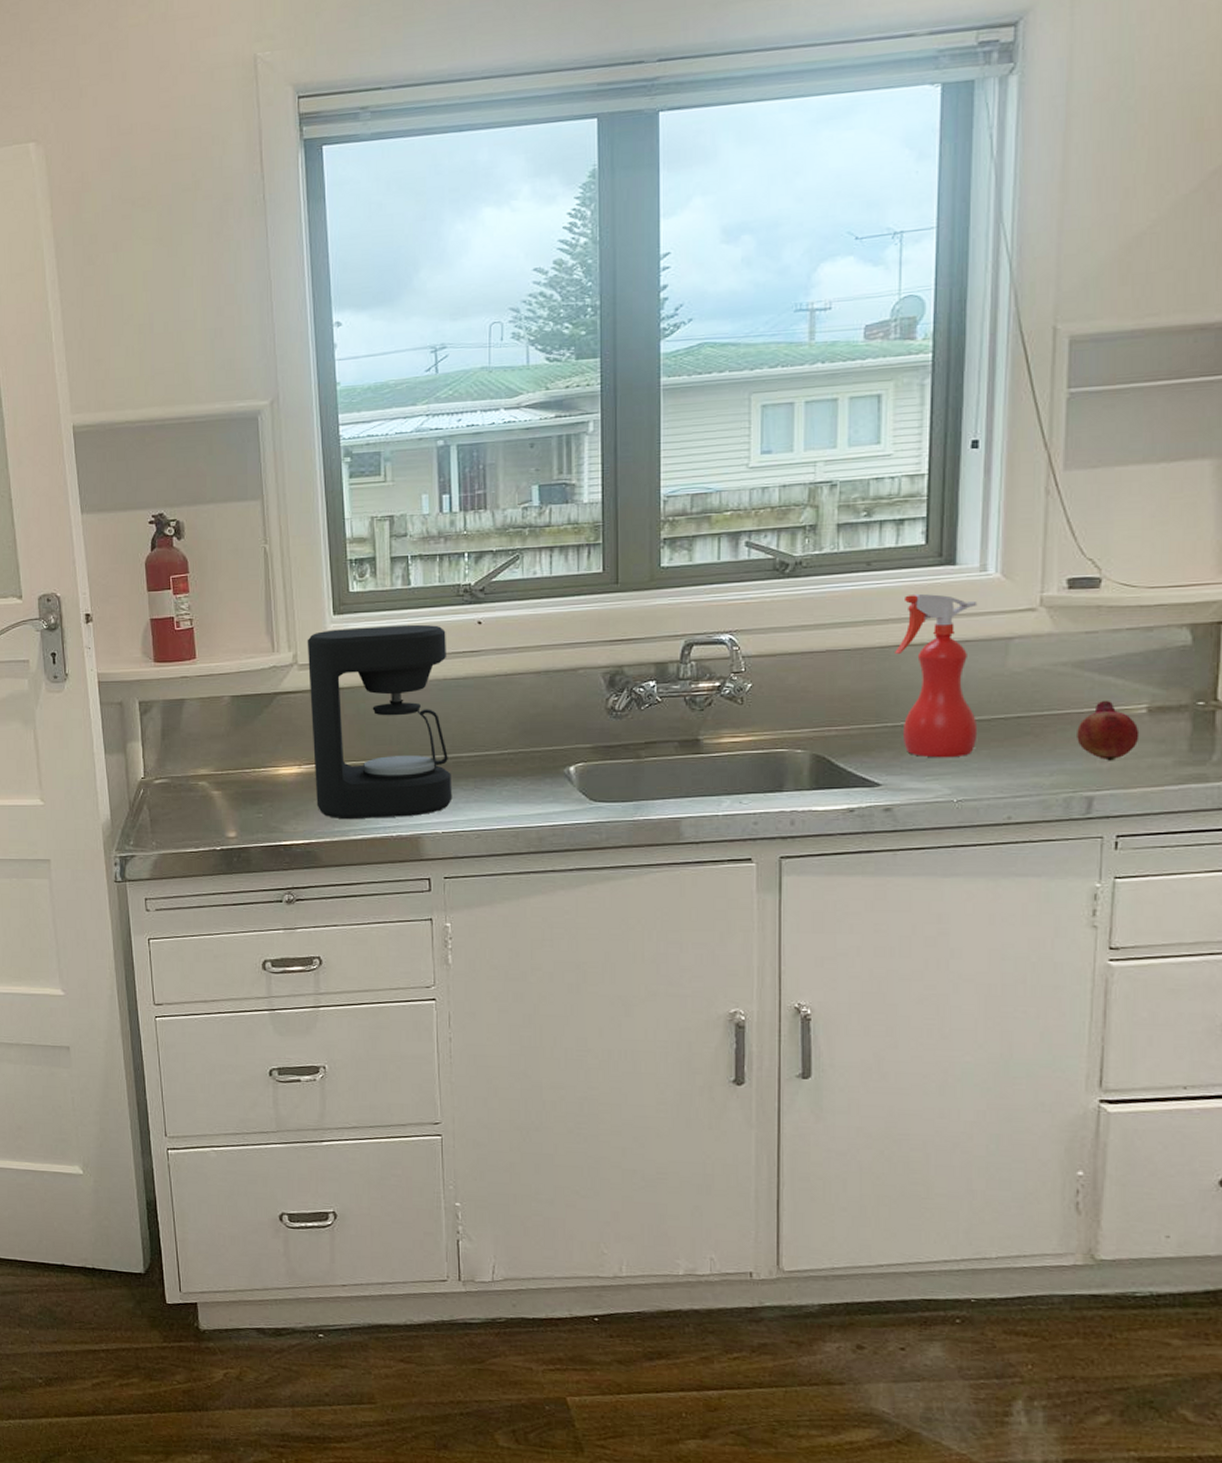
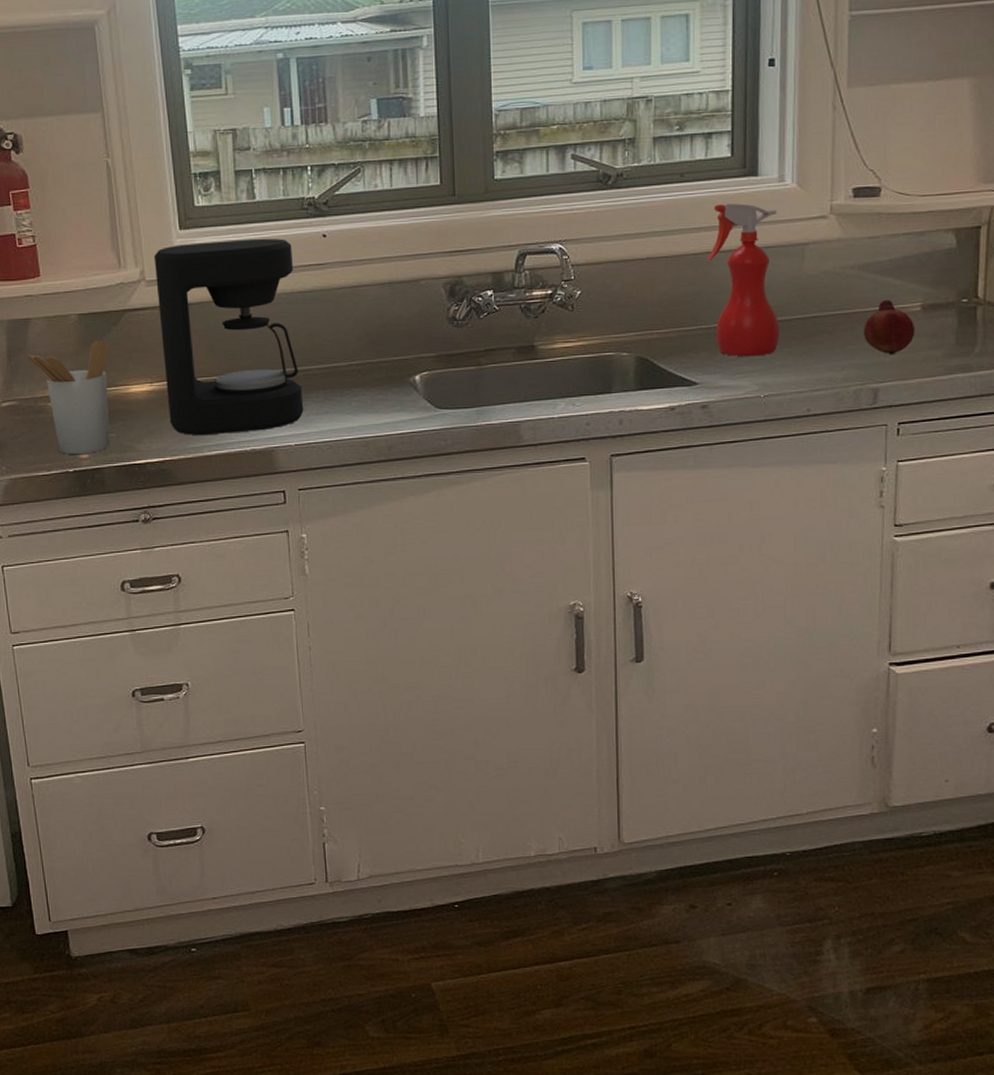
utensil holder: none [180,722,260,832] -> present [27,340,110,454]

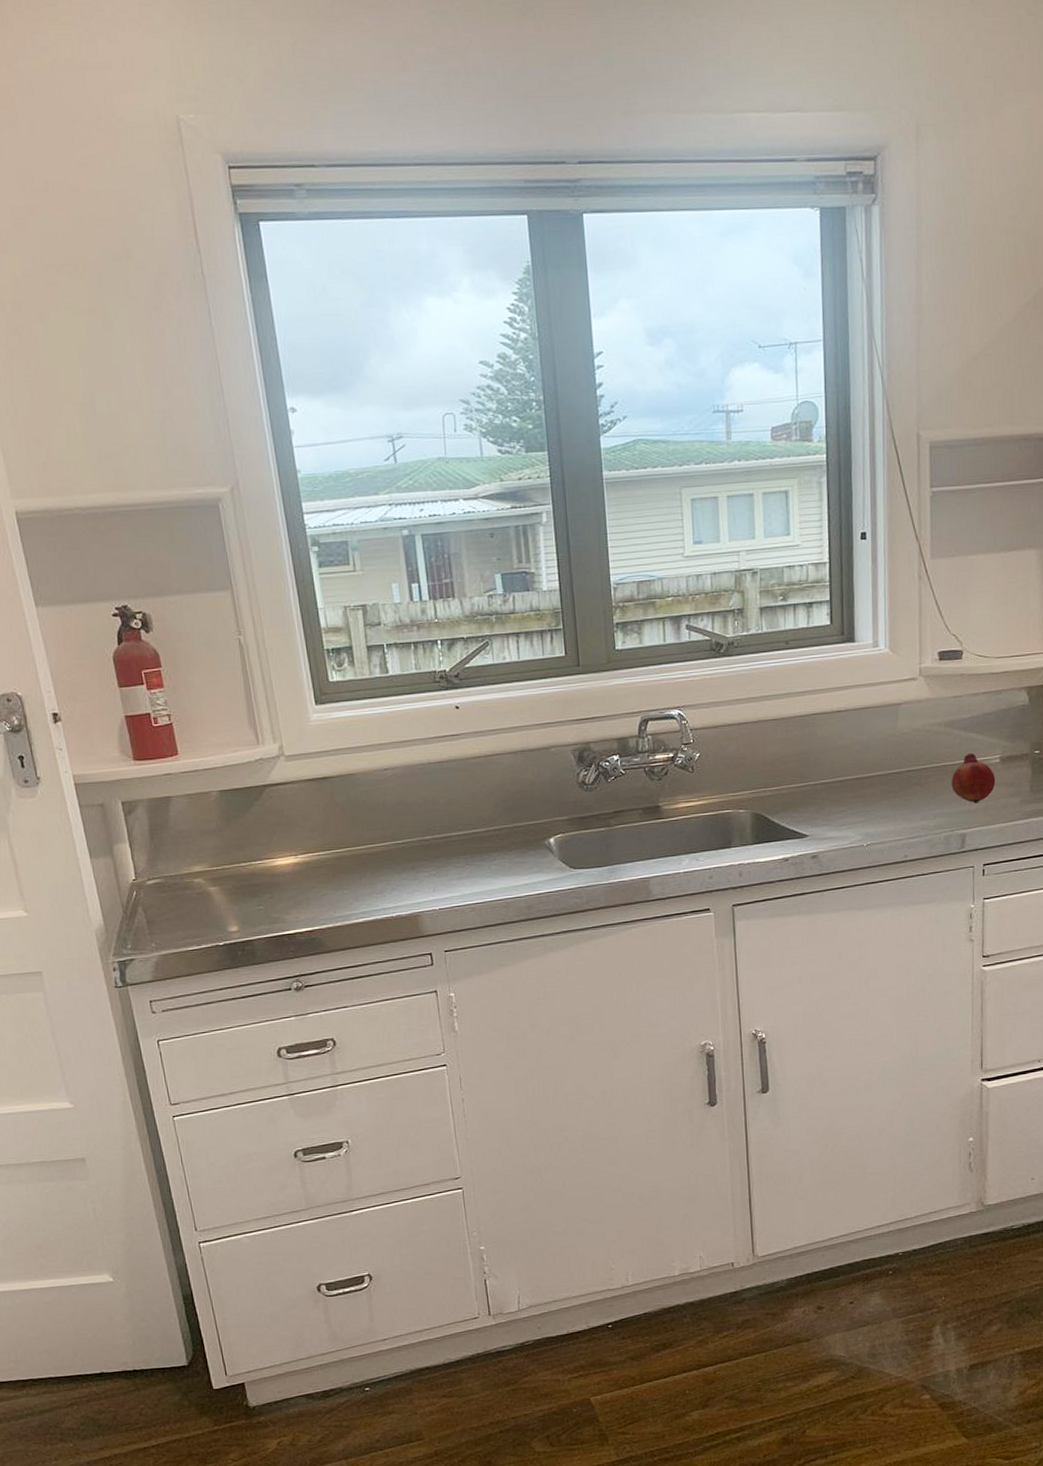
utensil holder: present [27,340,110,454] -> none [170,816,259,928]
coffee maker: present [153,238,304,436] -> none [291,711,446,905]
spray bottle: present [707,203,780,357] -> none [812,667,879,810]

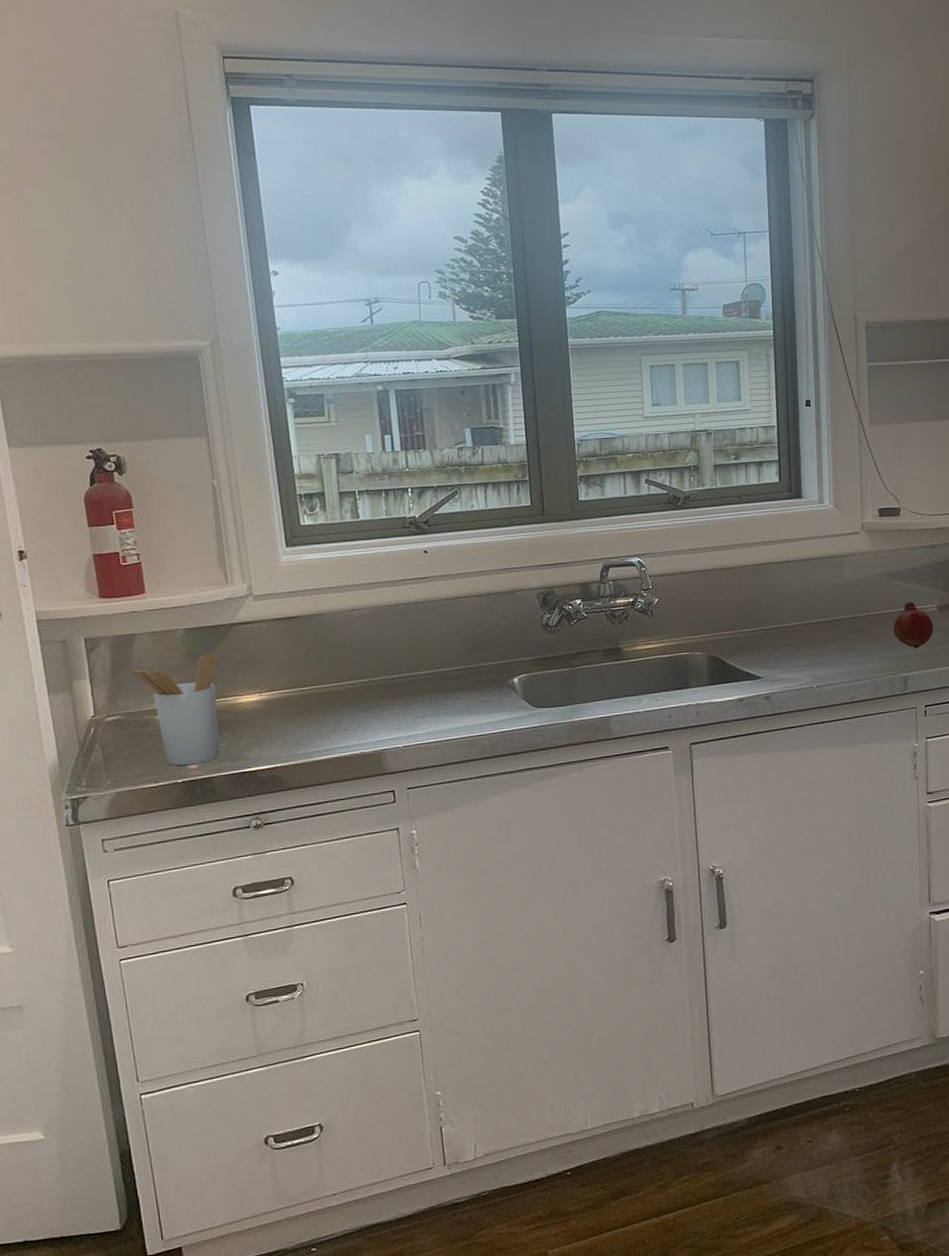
utensil holder: none [170,816,259,928] -> present [132,653,220,766]

